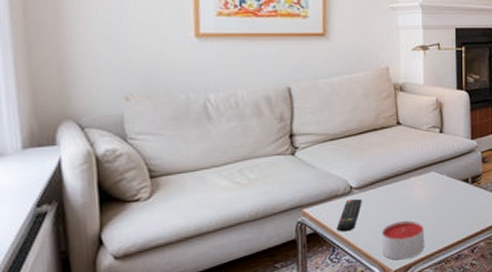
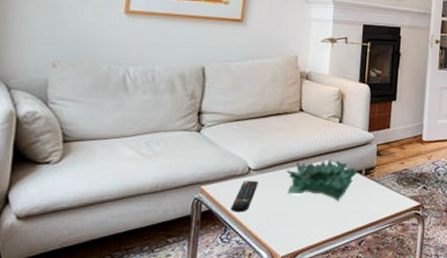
candle: present [382,220,424,260] -> none [272,206,315,246]
decorative bowl: none [390,171,463,212] -> present [287,159,357,201]

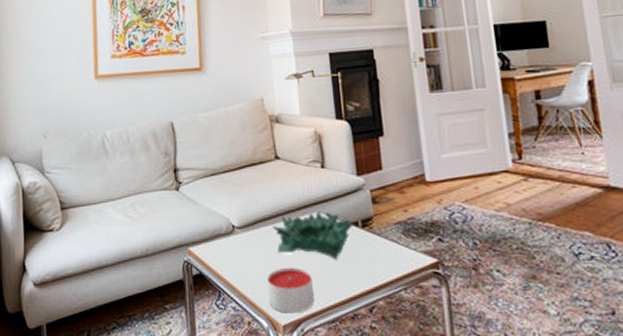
remote control: present [230,180,258,212] -> none [221,239,245,275]
candle: none [272,206,315,246] -> present [267,267,314,313]

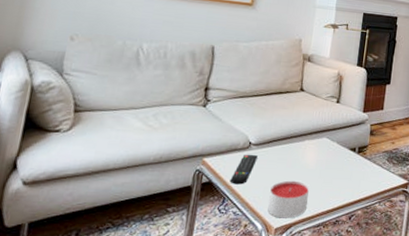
remote control: none [221,239,245,275] -> present [229,154,258,185]
decorative bowl: present [273,211,352,260] -> none [285,137,351,177]

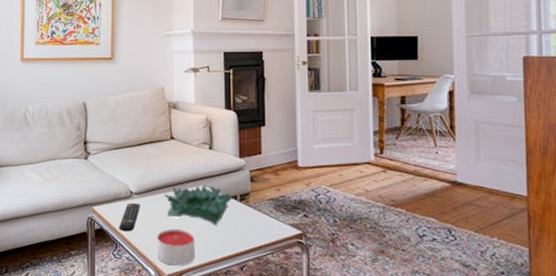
decorative bowl: none [285,137,351,177] -> present [165,185,232,226]

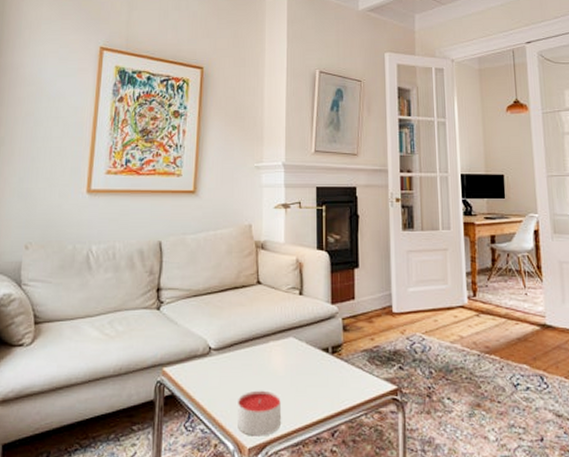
remote control: present [119,202,140,232] -> none [193,361,220,397]
decorative bowl: present [165,185,232,226] -> none [248,336,323,384]

